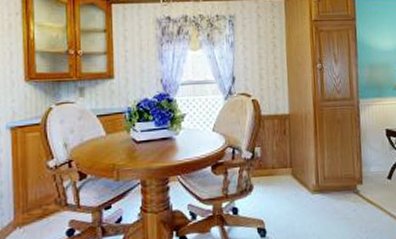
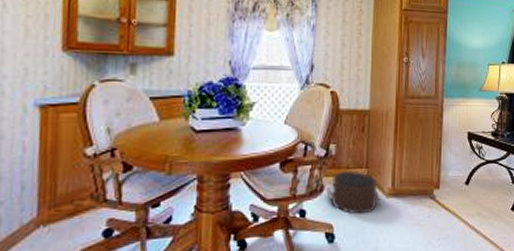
pouf: none [254,171,307,211] -> present [325,172,382,215]

